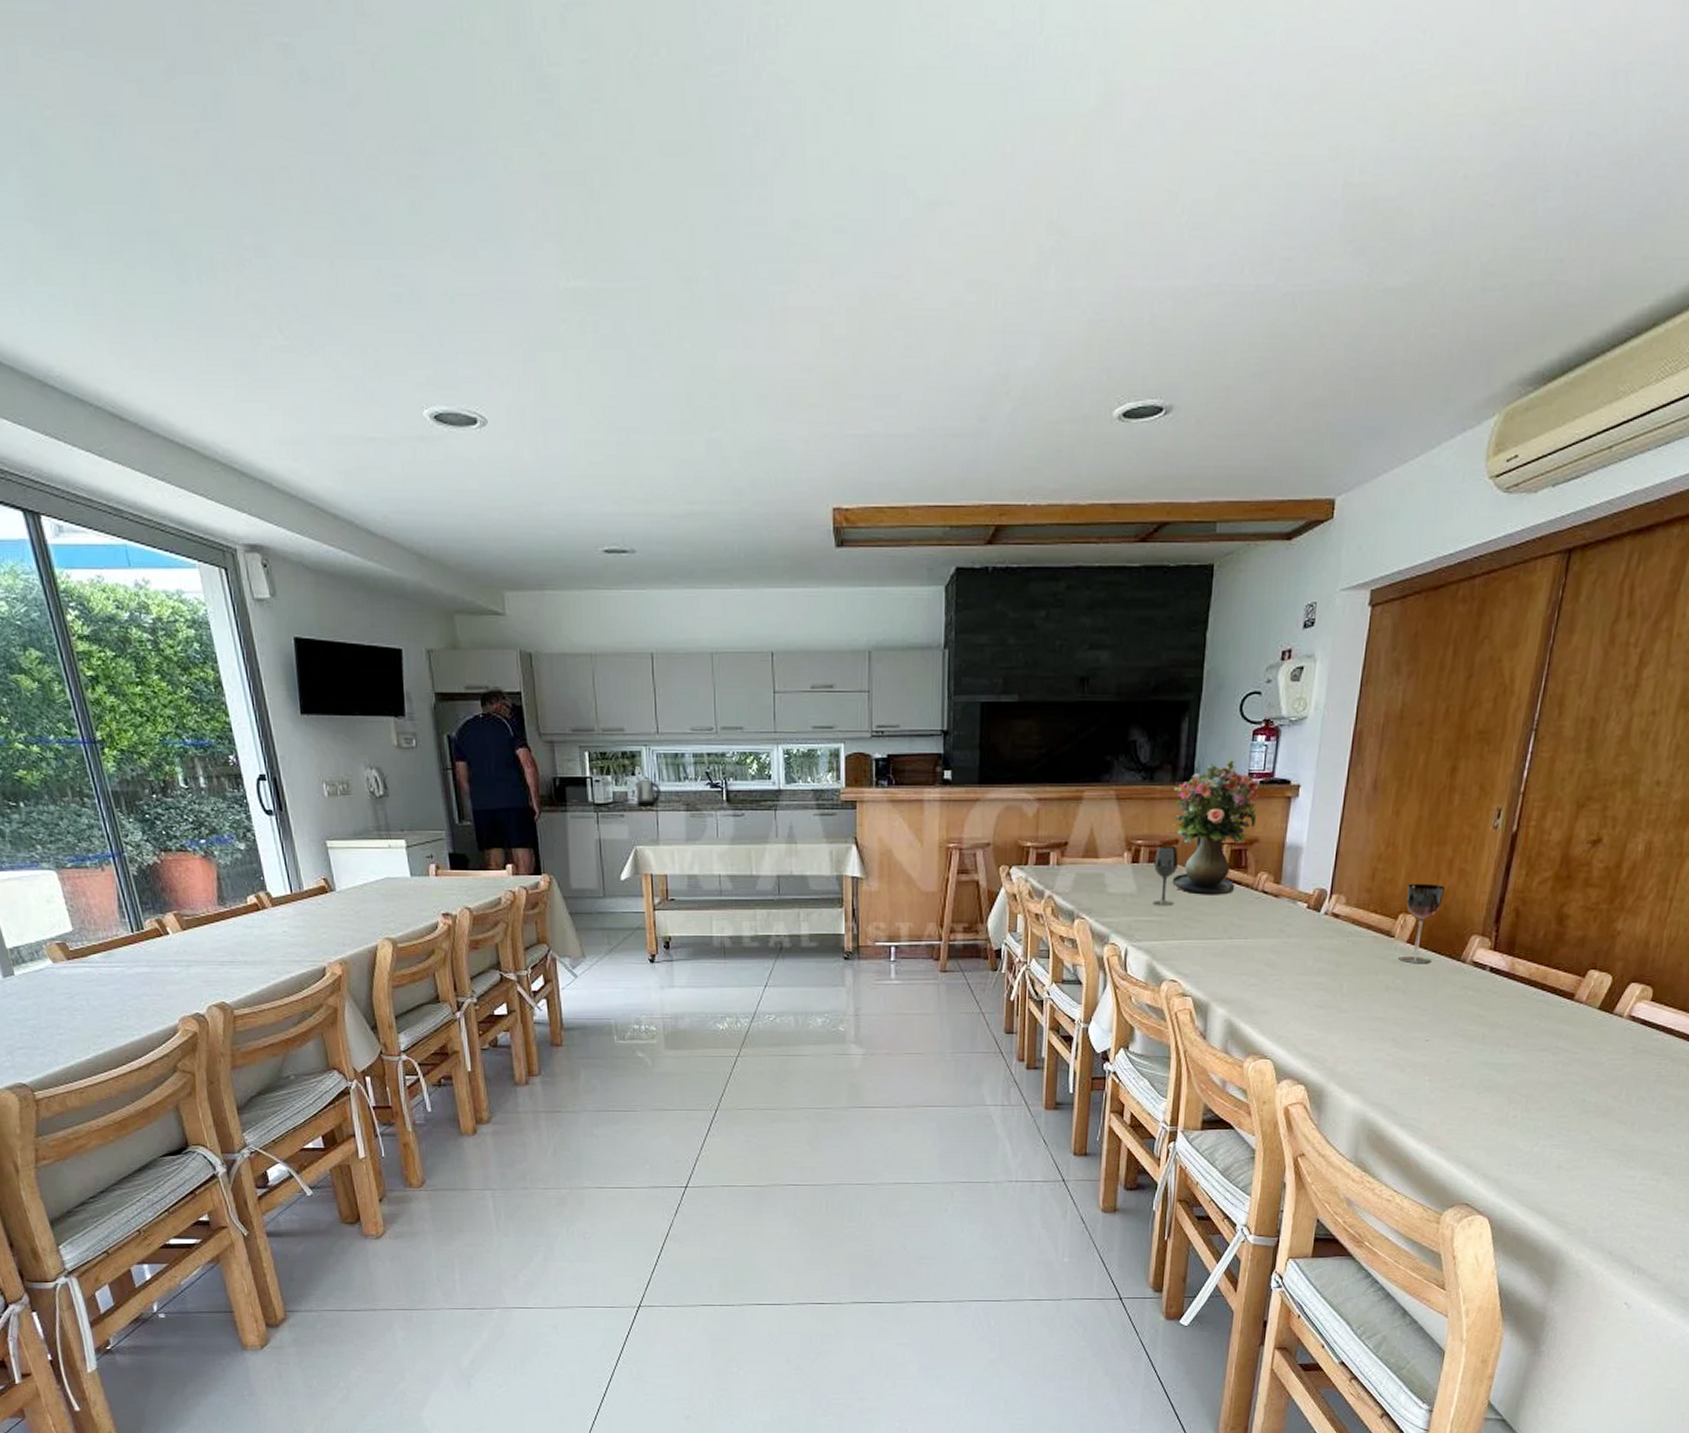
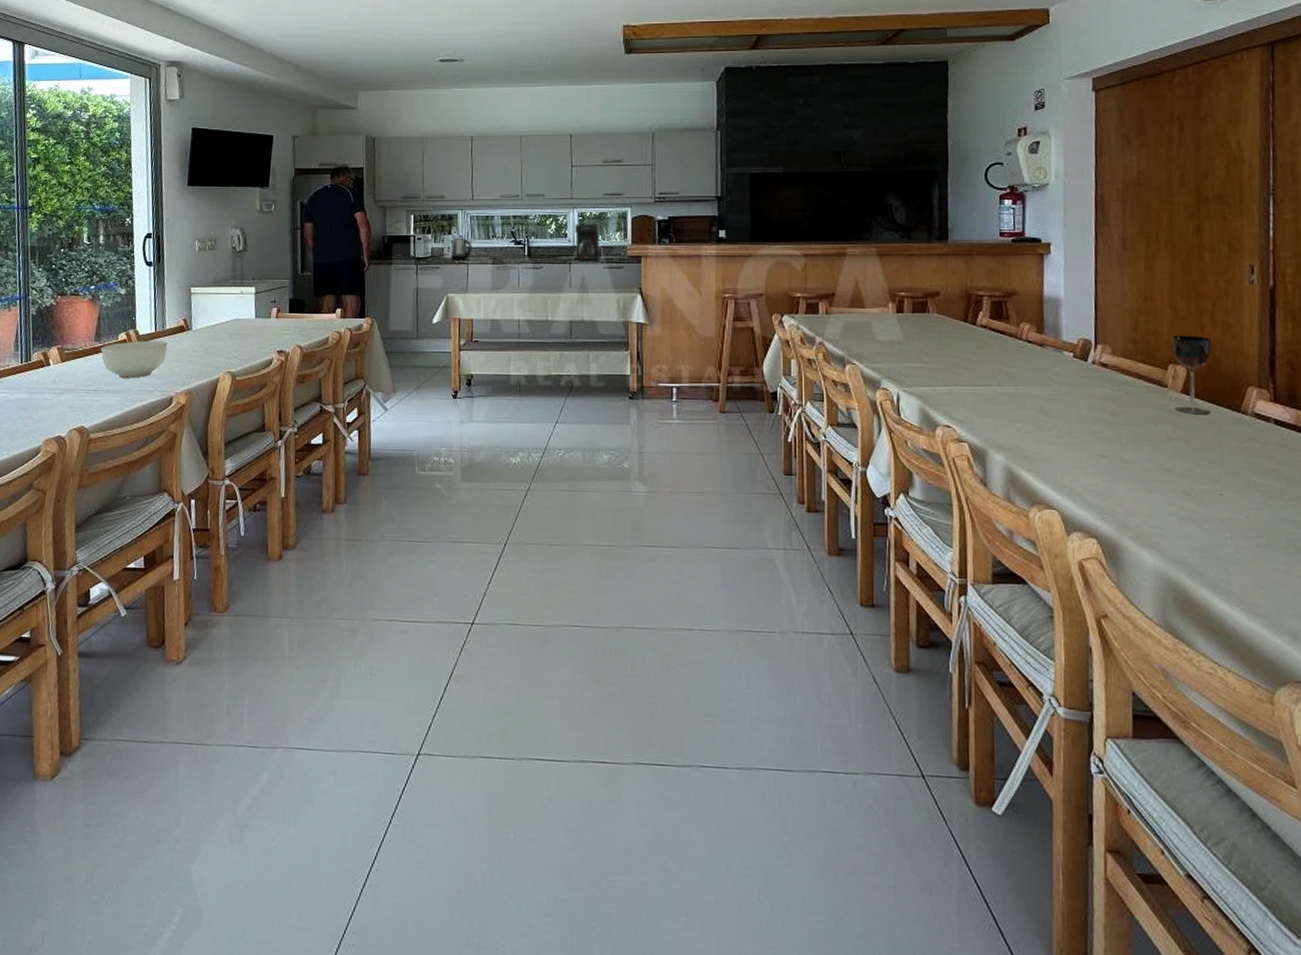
bowl: none [228,903,310,947] -> present [101,340,167,378]
coffee maker: none [779,763,810,806] -> present [573,224,601,261]
wine glass: present [1152,845,1178,907] -> none [918,297,941,354]
bouquet: present [1172,757,1259,895] -> none [930,218,1013,344]

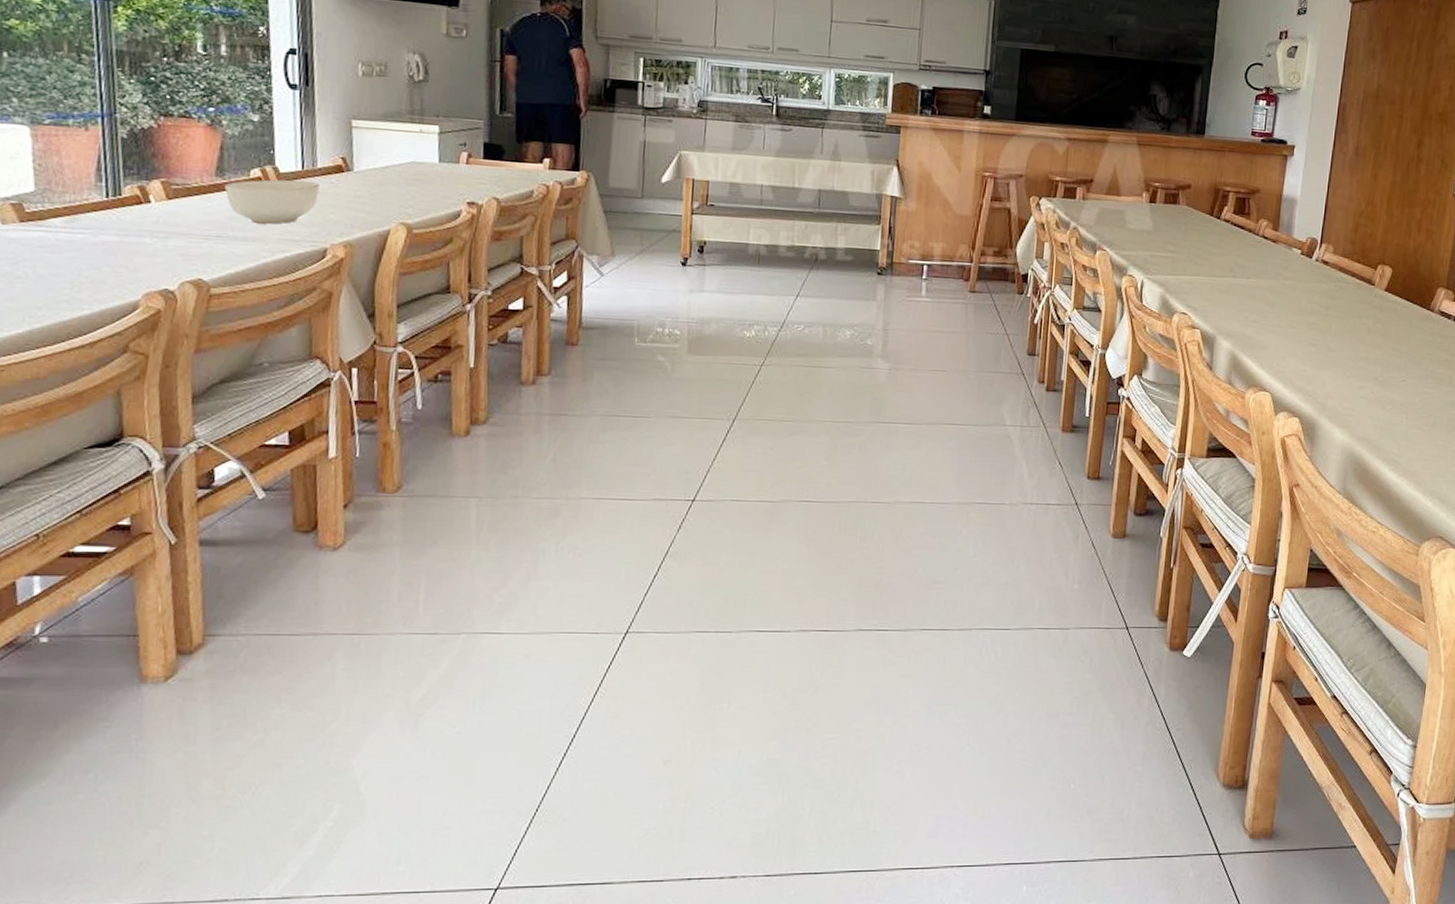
kettle: present [450,237,472,261] -> none [686,88,712,115]
coffee maker: present [573,224,601,261] -> none [827,85,858,127]
wineglass: present [1172,335,1212,415] -> none [1378,238,1416,311]

